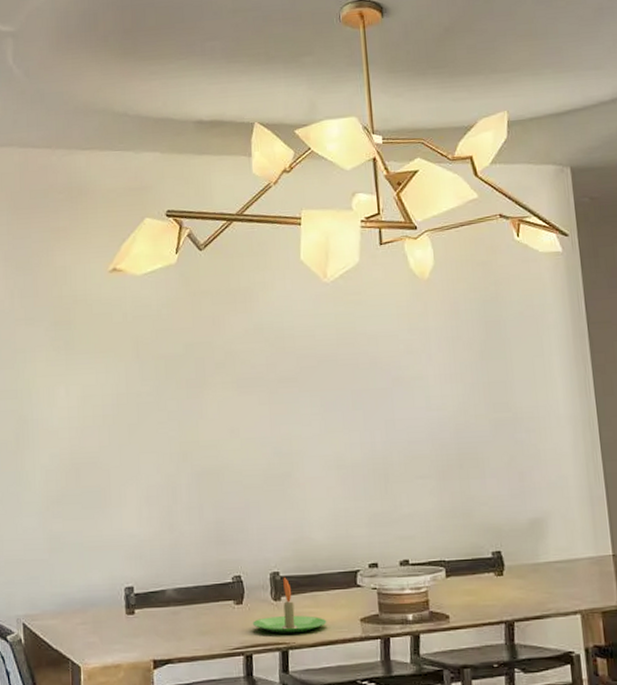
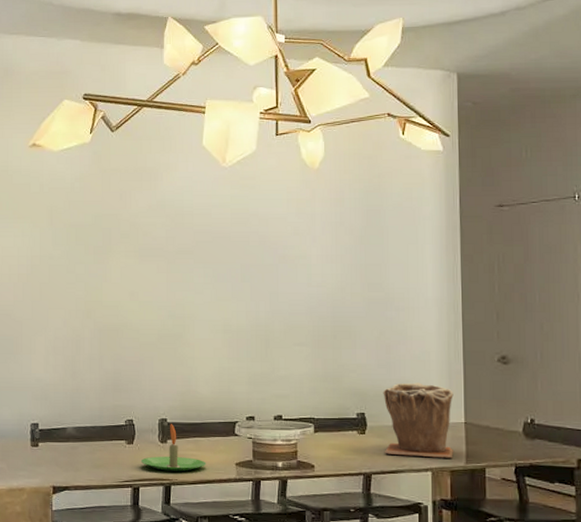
plant pot: none [519,512,604,598] -> present [383,382,453,458]

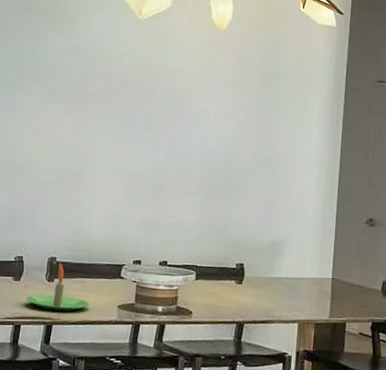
plant pot: present [383,382,453,458] -> none [257,238,325,312]

